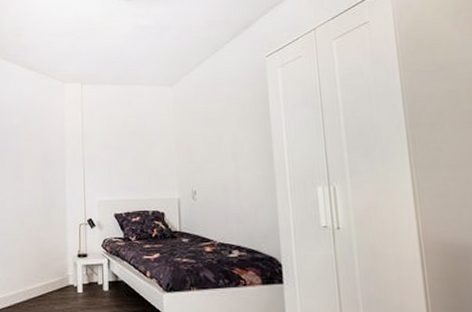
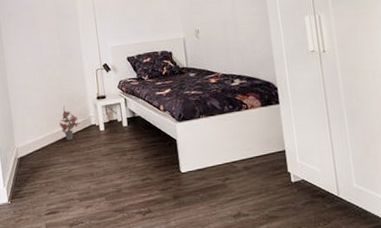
potted plant: none [34,260,57,300] -> present [59,105,81,141]

